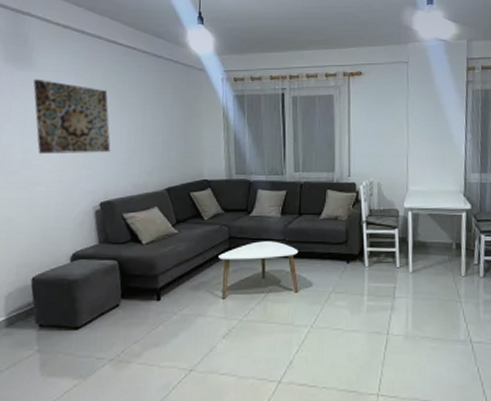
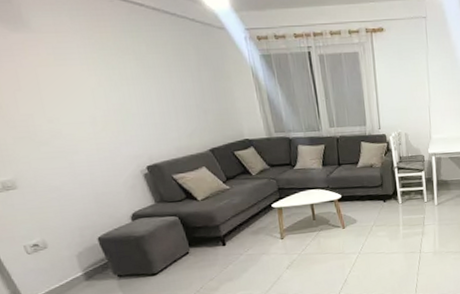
wall art: present [33,79,111,154] -> none [33,41,144,123]

